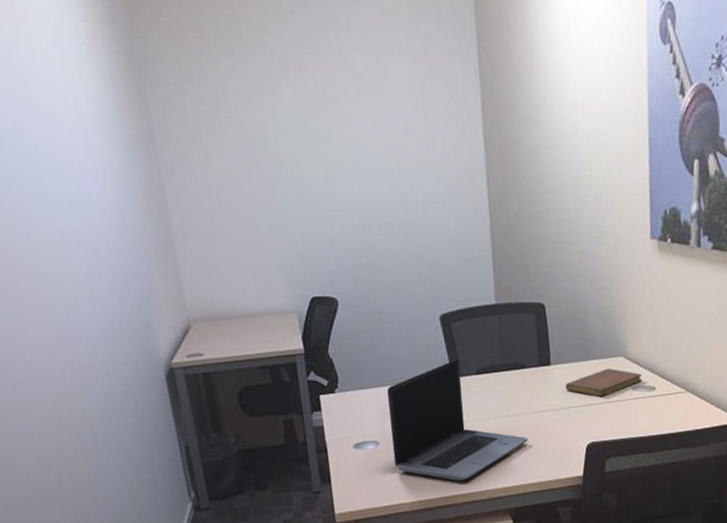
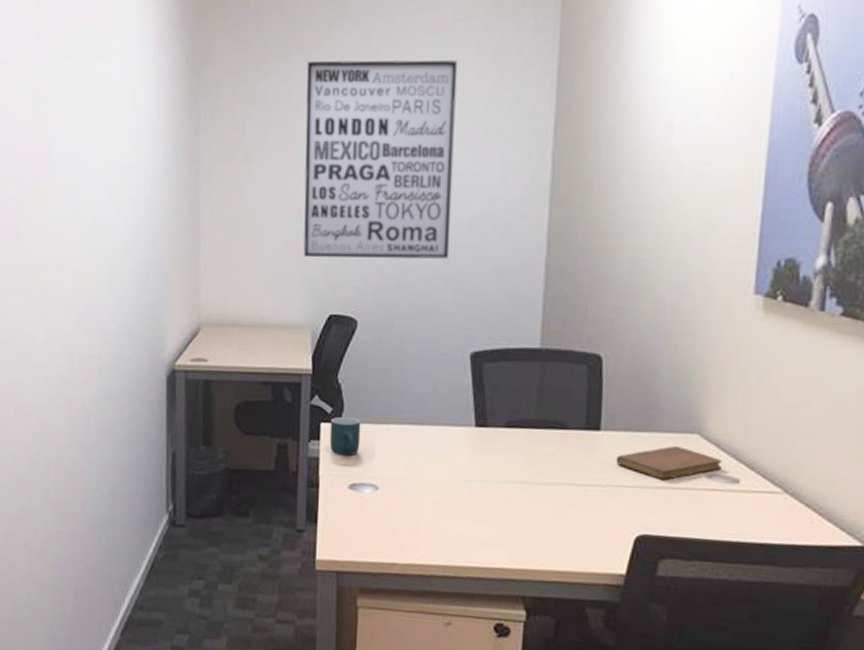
wall art: none [250,51,410,246] -> present [303,60,457,259]
mug: none [328,386,358,421] -> present [329,416,361,456]
laptop computer: present [387,359,528,481] -> none [392,405,559,551]

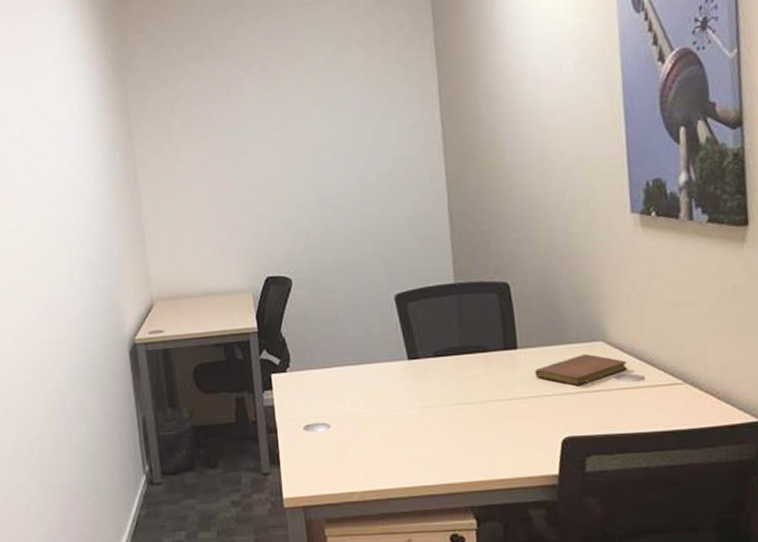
wall art: present [303,60,457,259] -> none [218,44,364,229]
mug: present [329,416,361,456] -> none [279,365,309,401]

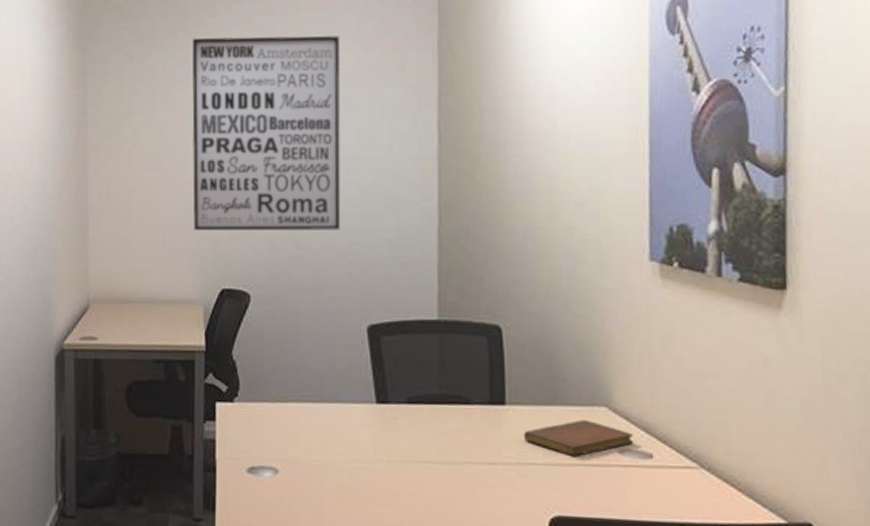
wall art: none [218,44,364,229] -> present [192,36,341,230]

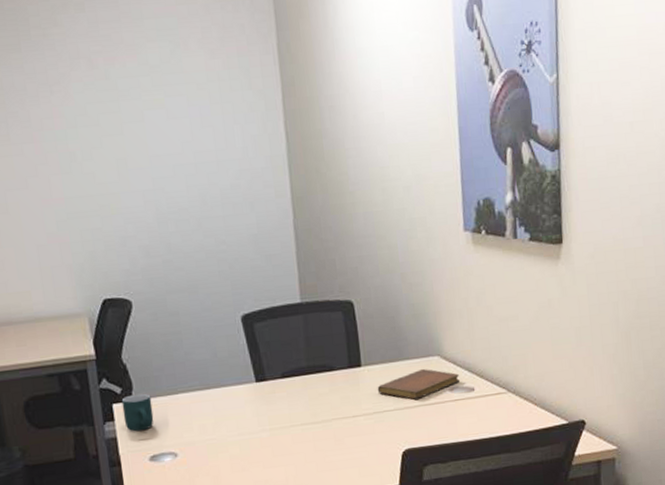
wall art: present [192,36,341,230] -> none [38,42,208,246]
mug: none [225,395,258,438] -> present [121,393,154,432]

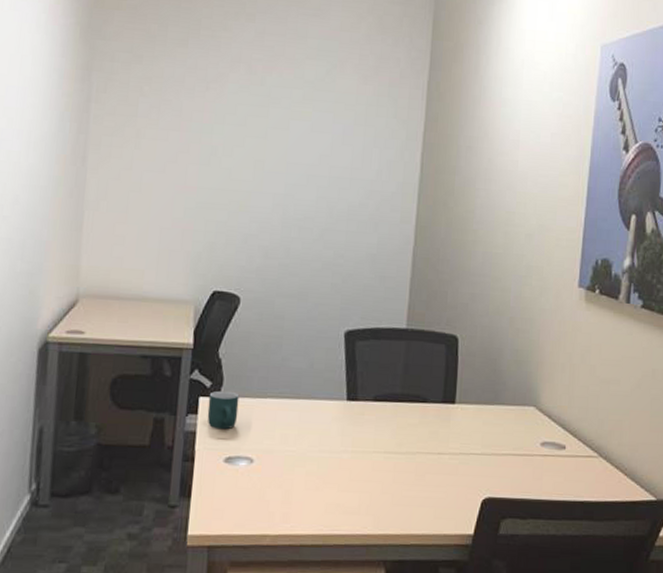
notebook: present [377,368,461,400] -> none [467,416,553,447]

